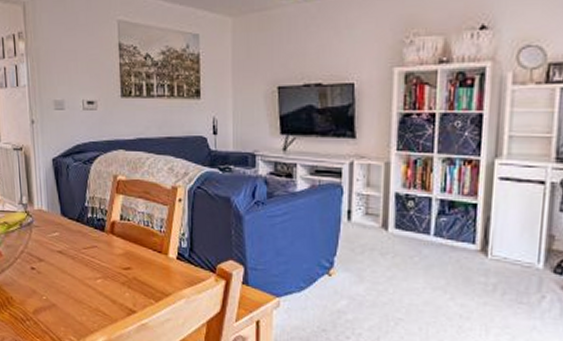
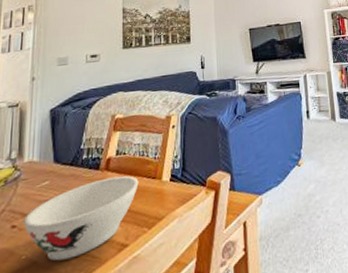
bowl: none [40,241,144,310] -> present [23,176,139,261]

